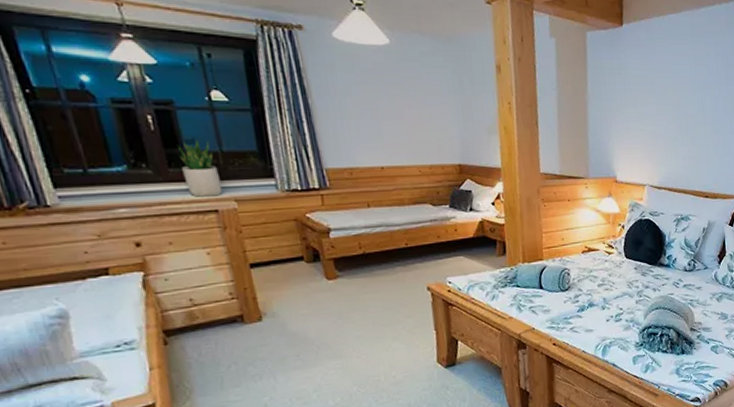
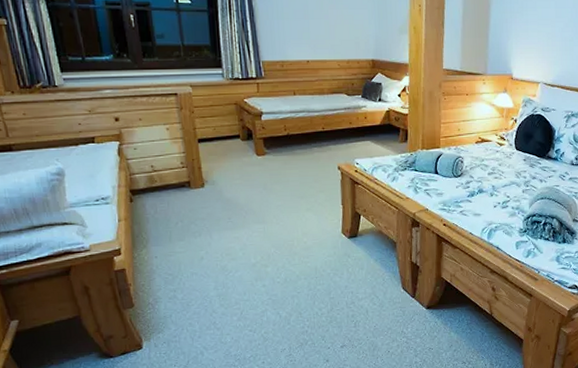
planter: present [176,139,222,197] -> none [150,35,181,82]

